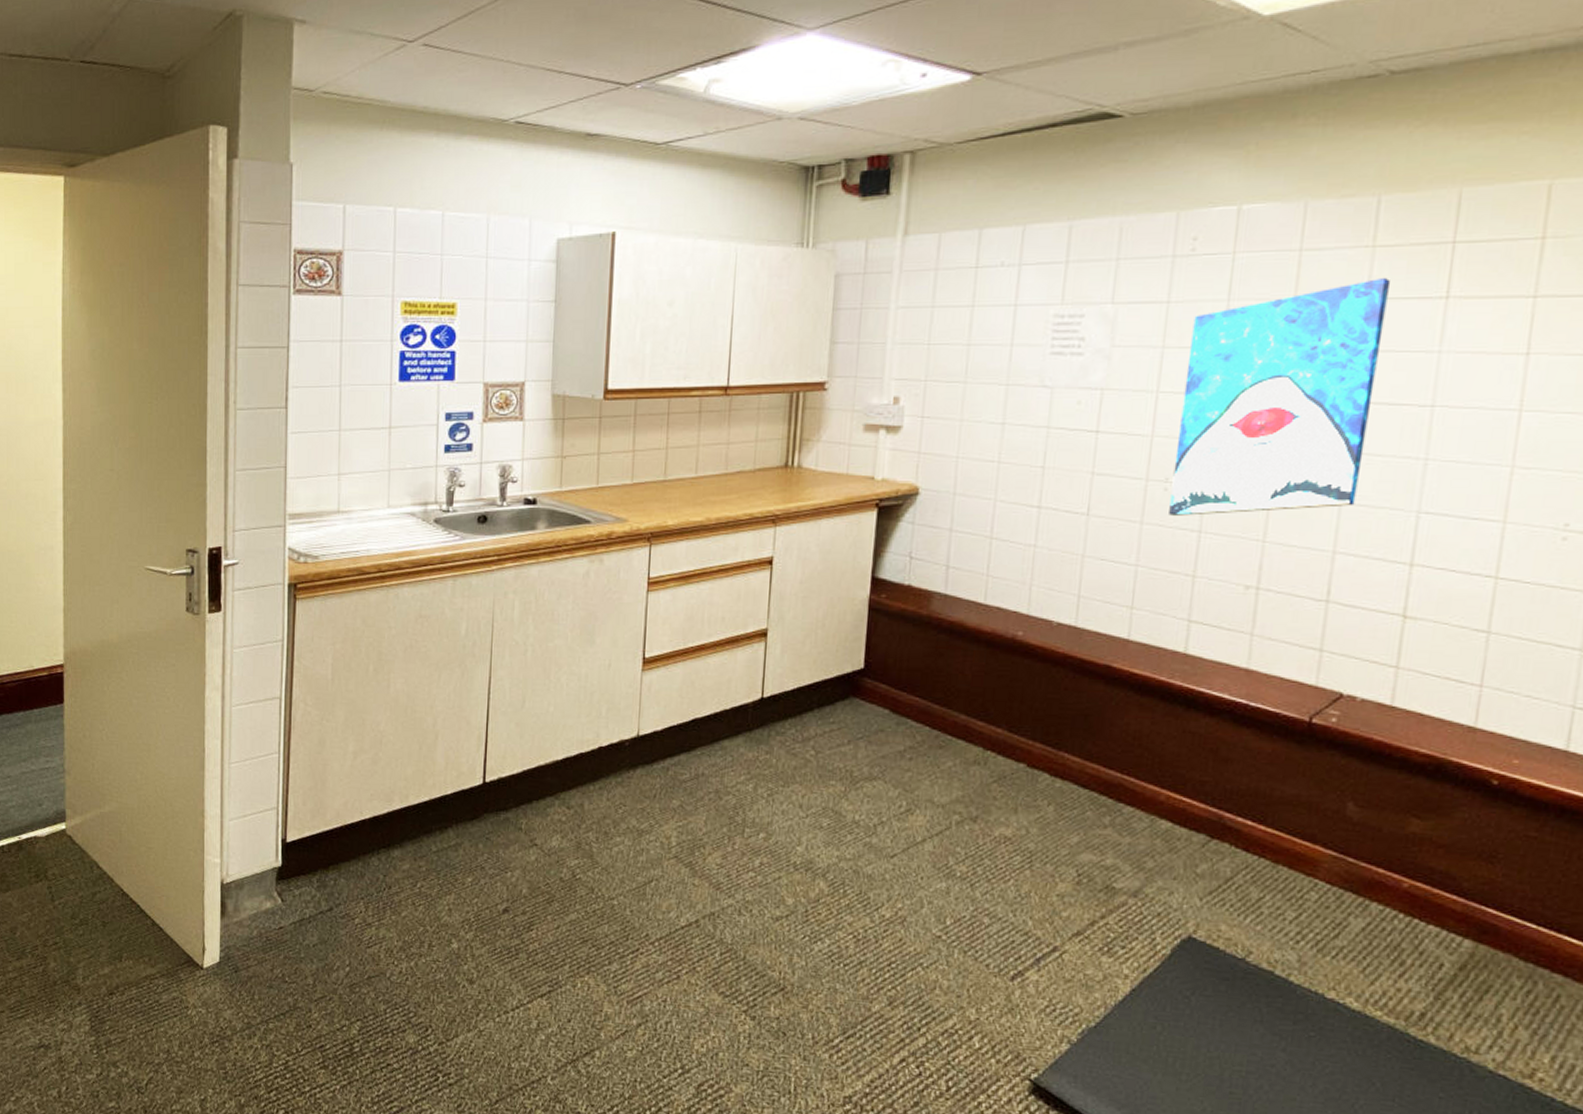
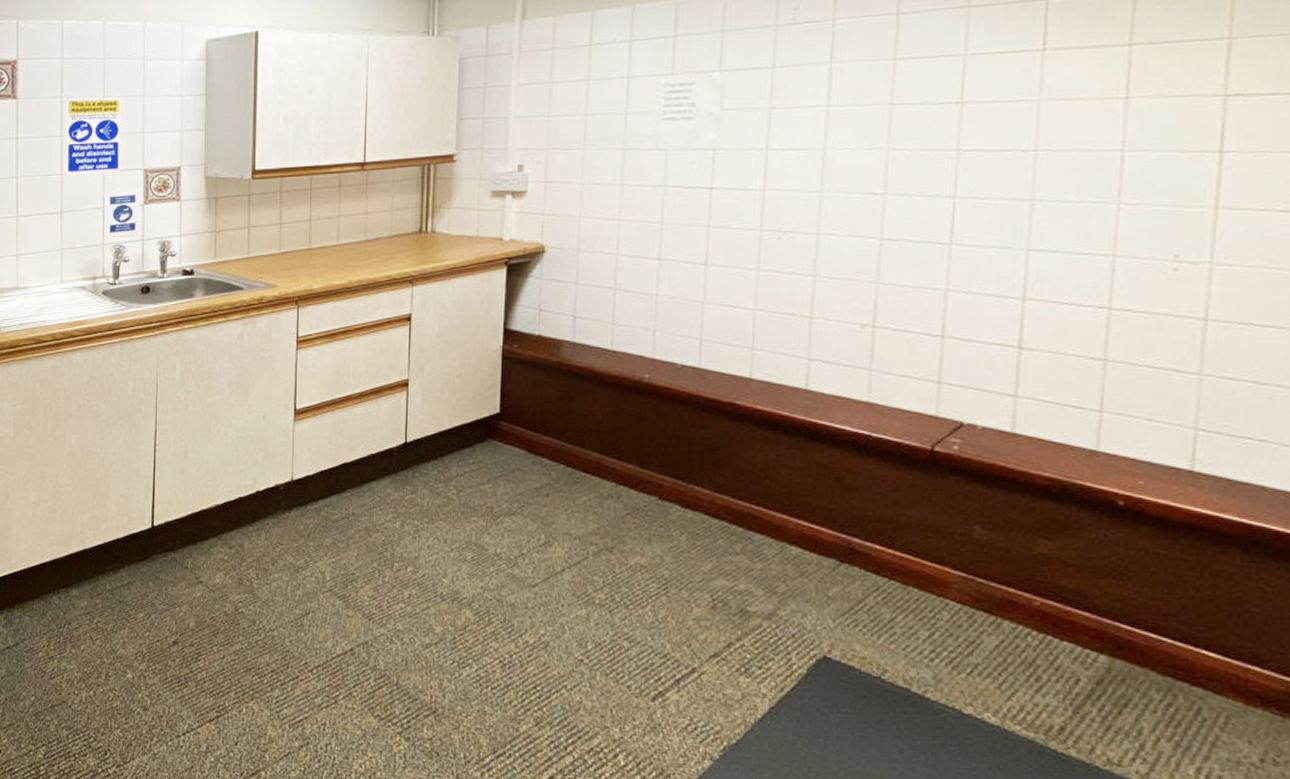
wall art: present [1169,277,1391,516] -> none [784,34,988,262]

